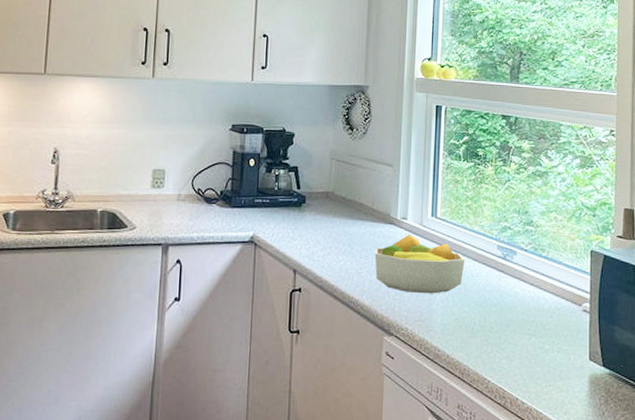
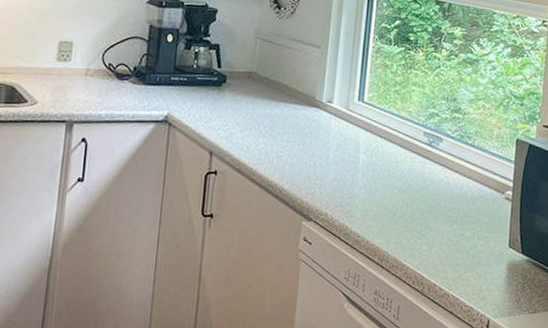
fruit bowl: present [374,234,465,294] -> none [296,118,390,180]

